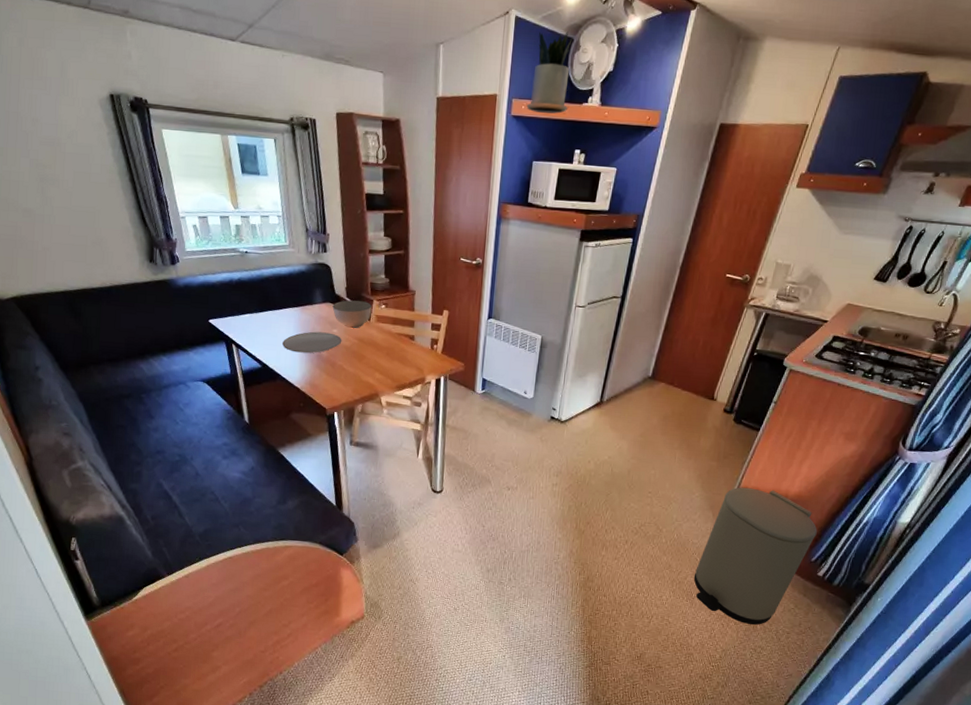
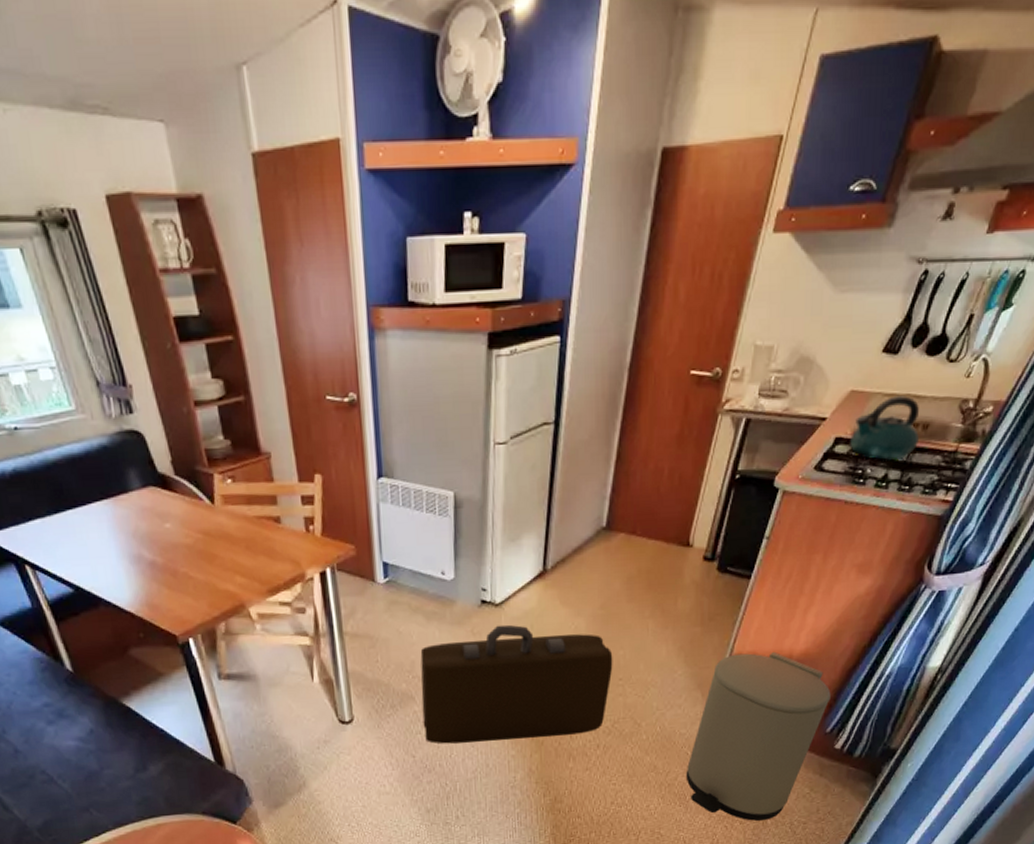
plate: present [281,331,342,353] -> none [95,529,181,564]
bowl: present [332,300,372,328] -> none [157,476,215,518]
suitcase: none [494,437,646,530] -> present [420,624,613,744]
planter: present [526,32,573,114] -> none [384,24,446,162]
kettle: none [845,311,902,359] -> present [850,394,920,460]

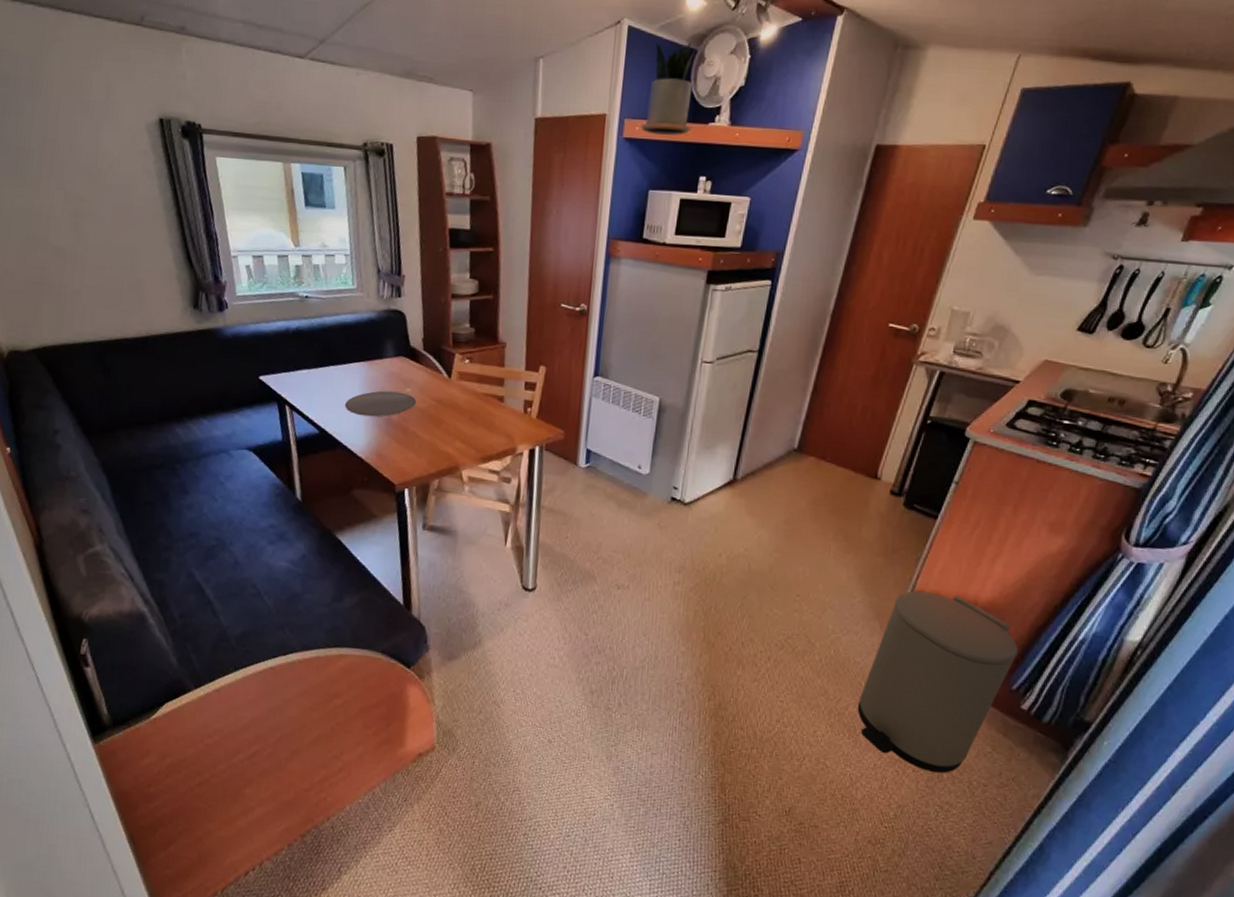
plate: none [95,529,181,564] -> present [344,390,417,417]
planter: none [384,24,446,162] -> present [641,42,696,136]
suitcase: present [420,624,613,744] -> none [600,522,793,643]
kettle: present [850,394,920,460] -> none [1043,369,1116,429]

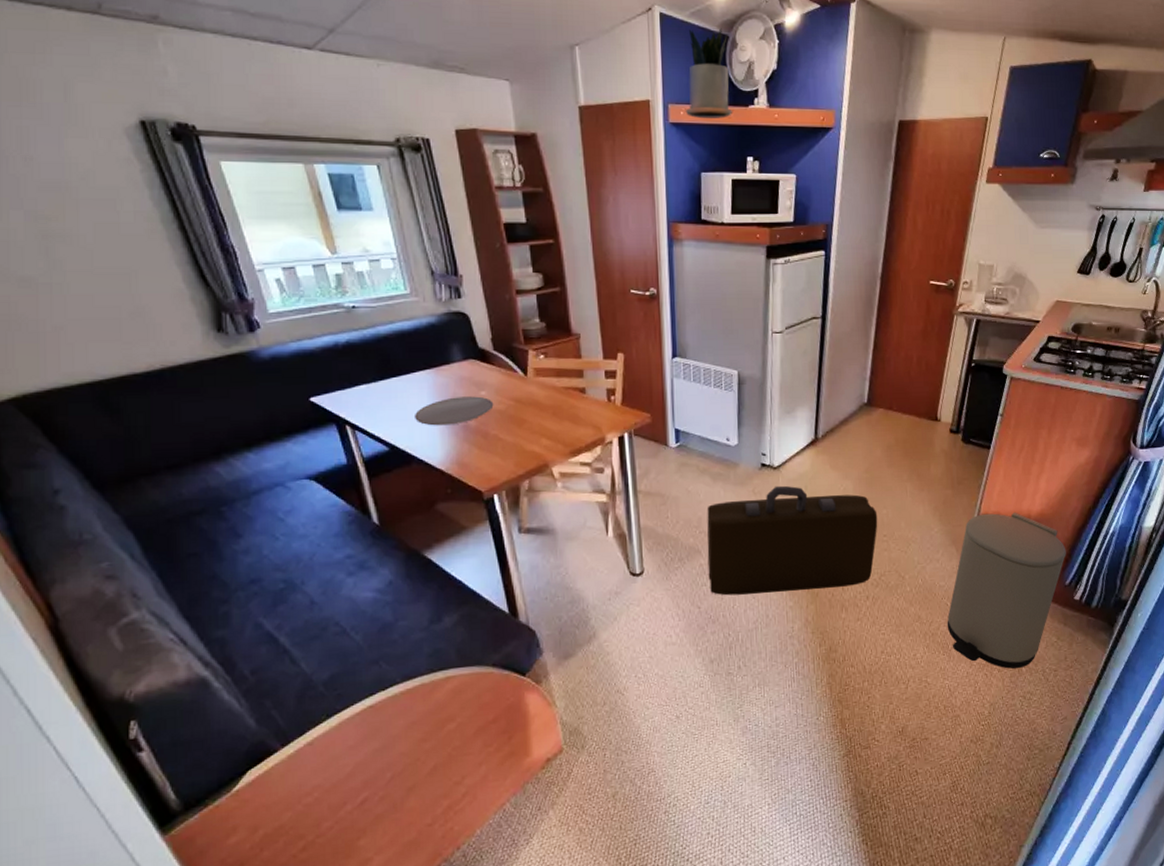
suitcase: none [600,522,793,643] -> present [707,485,878,596]

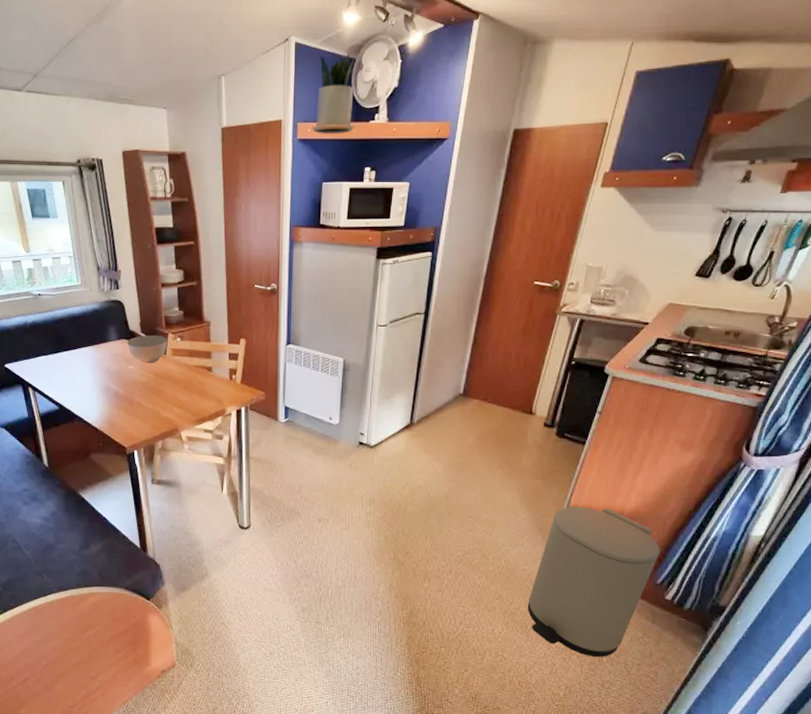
plate: present [413,396,494,426] -> none [78,369,139,392]
bowl: none [476,352,528,387] -> present [127,334,167,363]
suitcase: present [707,485,878,596] -> none [305,463,466,559]

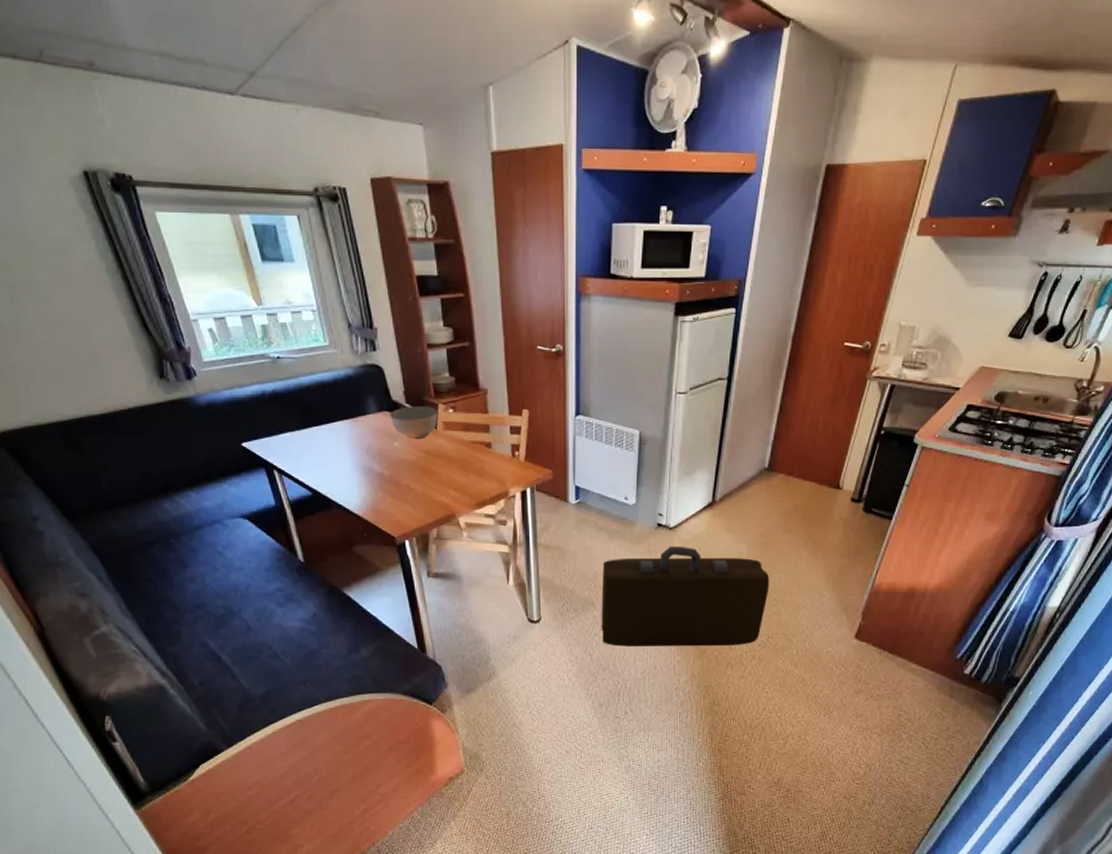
suitcase: none [305,463,466,559] -> present [601,546,770,646]
planter: present [312,52,355,135] -> none [599,62,649,165]
pedal bin: present [527,506,660,657] -> none [830,584,961,734]

